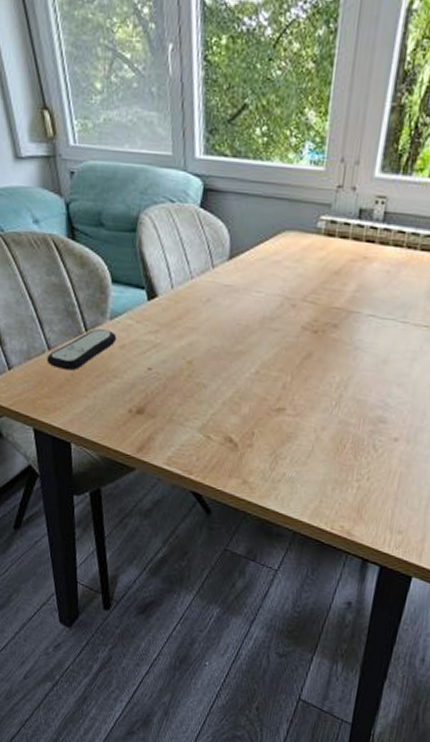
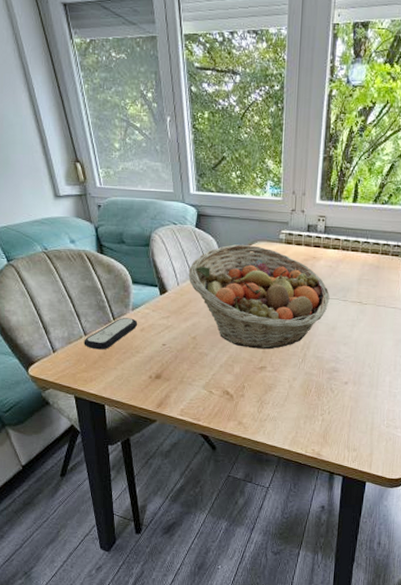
fruit basket: none [186,234,384,385] -> present [188,244,330,350]

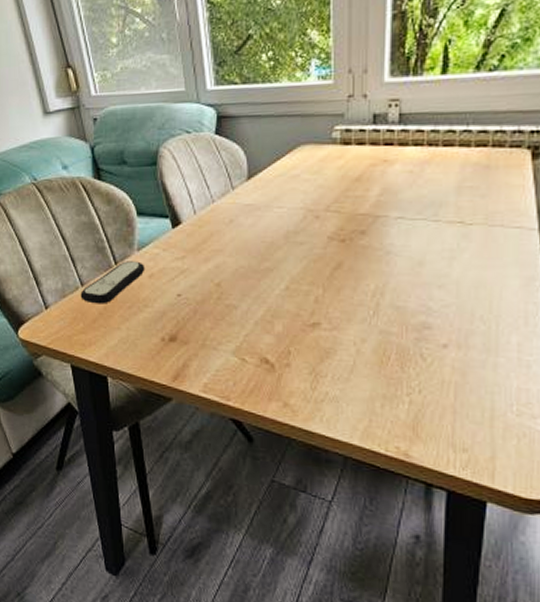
fruit basket: present [188,244,330,350] -> none [207,151,412,298]

